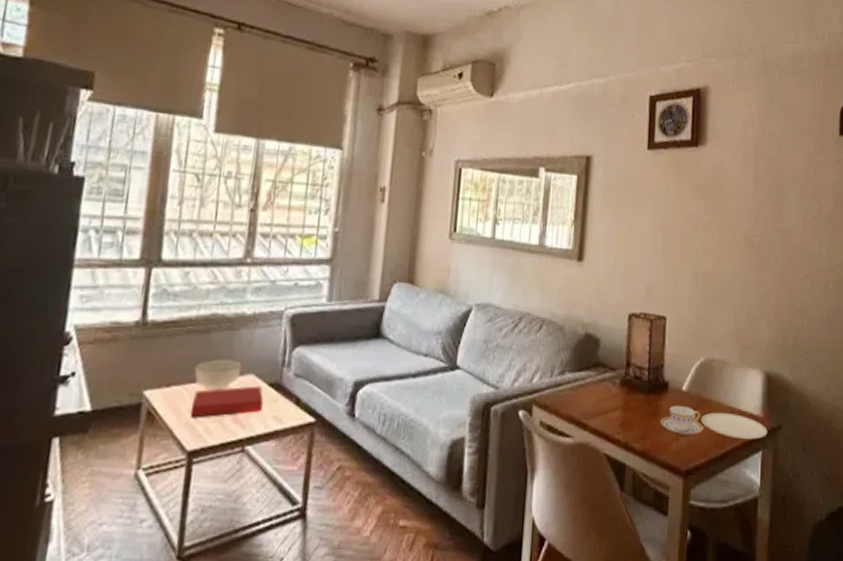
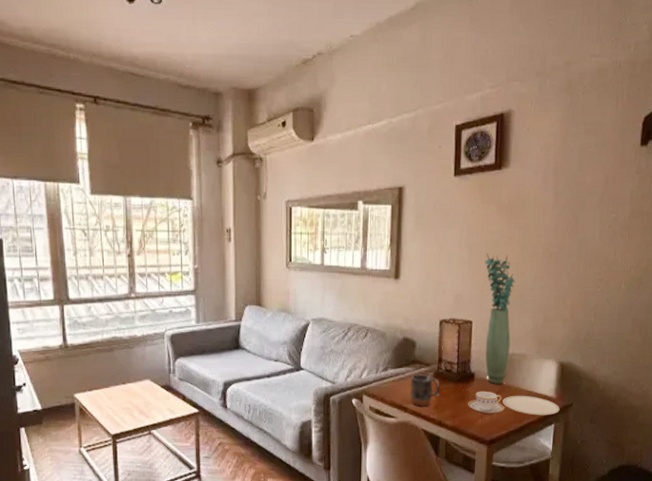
book: present [191,386,263,418] -> none [109,388,159,412]
bowl: present [194,358,242,391] -> none [107,370,140,393]
mug: none [591,379,628,423] -> present [410,373,441,406]
vase: none [680,238,714,397] -> present [485,254,515,384]

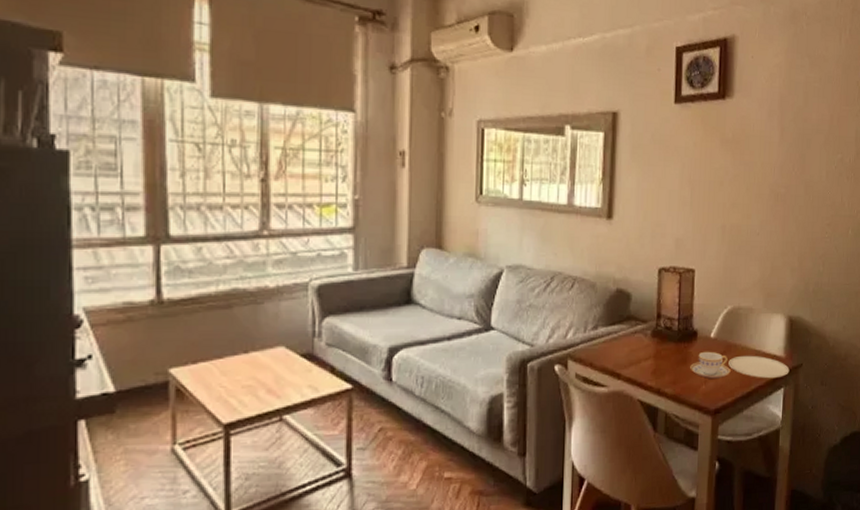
mug: present [410,373,441,406] -> none [624,331,659,372]
vase: present [485,254,515,384] -> none [708,192,740,343]

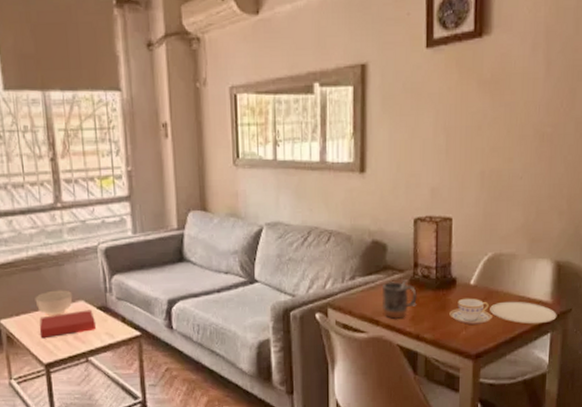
bowl: none [220,333,271,365] -> present [35,290,73,317]
book: none [221,357,296,393] -> present [39,310,95,339]
mug: none [624,331,659,372] -> present [381,280,417,319]

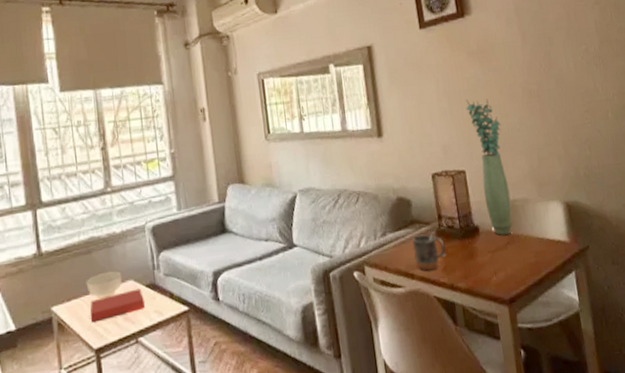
teacup: present [449,298,492,325] -> none [478,244,518,270]
vase: none [465,138,501,290] -> present [466,99,513,235]
plate: present [490,301,557,324] -> none [514,243,577,265]

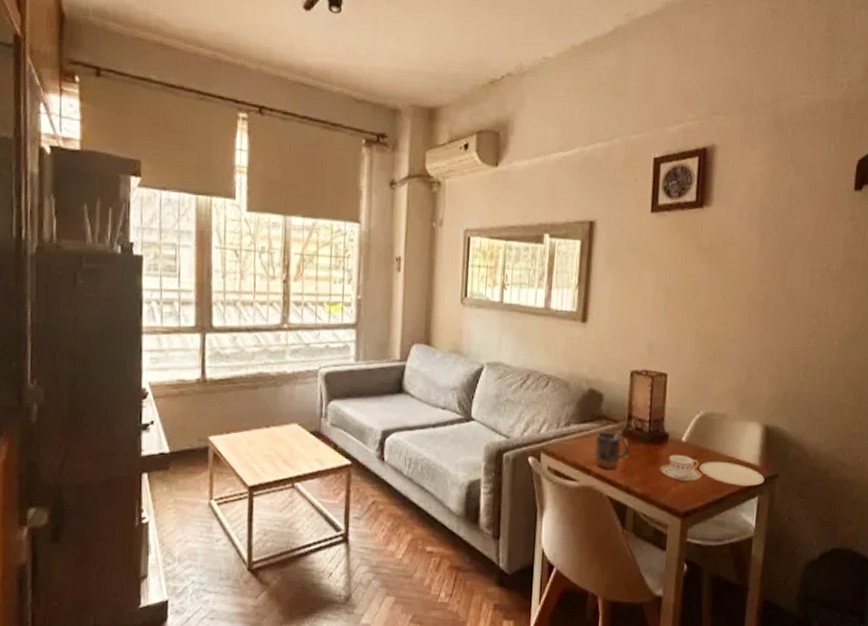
bowl: present [86,270,123,299] -> none [248,410,287,438]
book: present [90,288,145,323] -> none [248,433,306,460]
vase: present [466,99,513,235] -> none [681,299,716,447]
teacup: none [478,244,518,270] -> present [660,454,702,482]
plate: none [514,243,577,265] -> present [700,461,765,487]

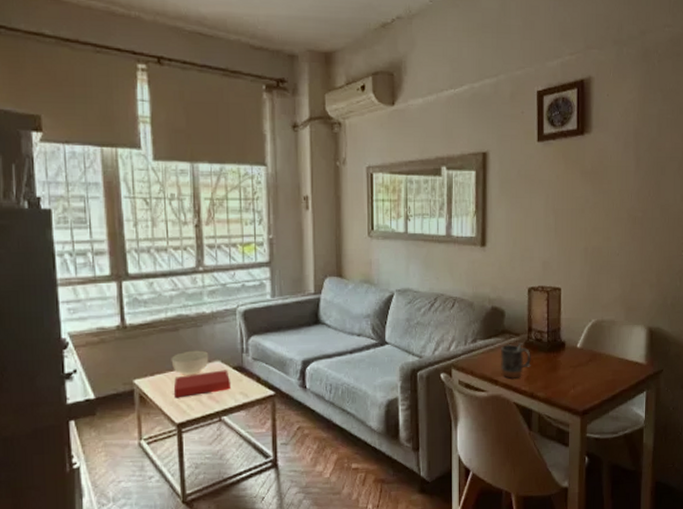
bowl: none [248,410,287,438] -> present [171,350,209,376]
book: none [248,433,306,460] -> present [173,370,230,399]
teacup: present [660,454,702,482] -> none [559,359,596,384]
plate: present [700,461,765,487] -> none [594,362,651,384]

